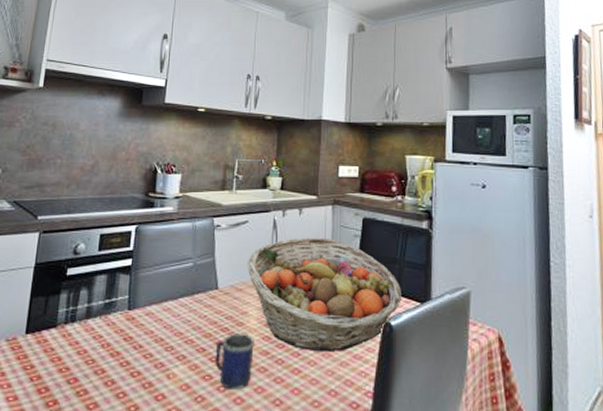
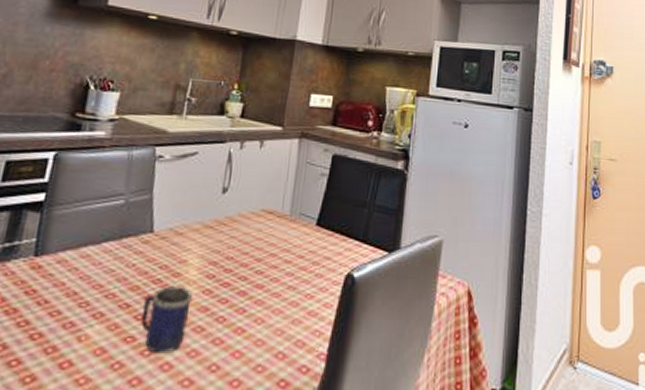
fruit basket: present [247,237,402,353] -> none [191,174,369,309]

